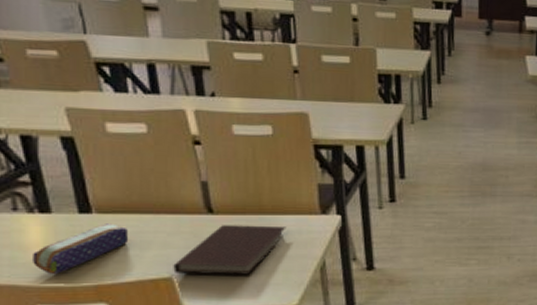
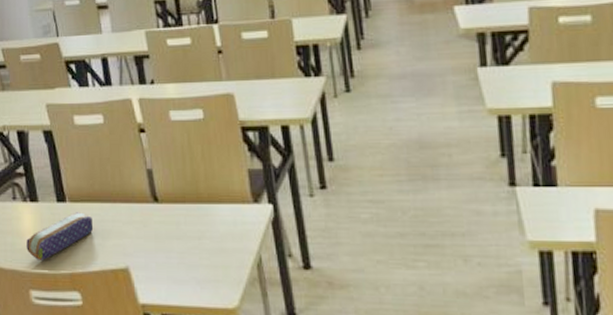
notebook: present [173,225,287,275] -> none [128,214,222,269]

